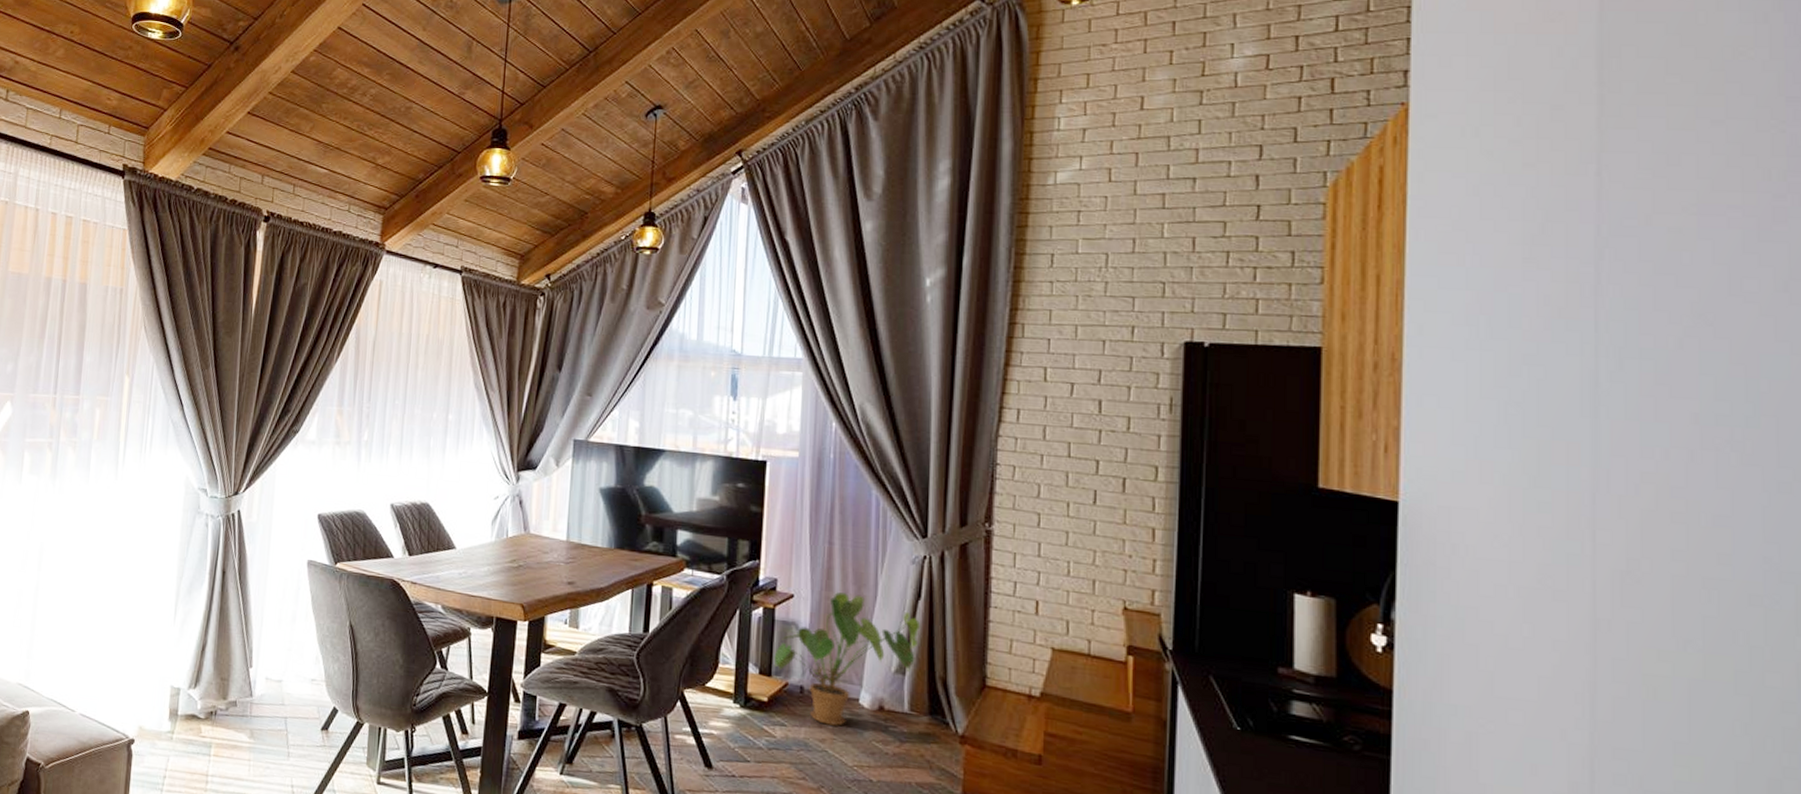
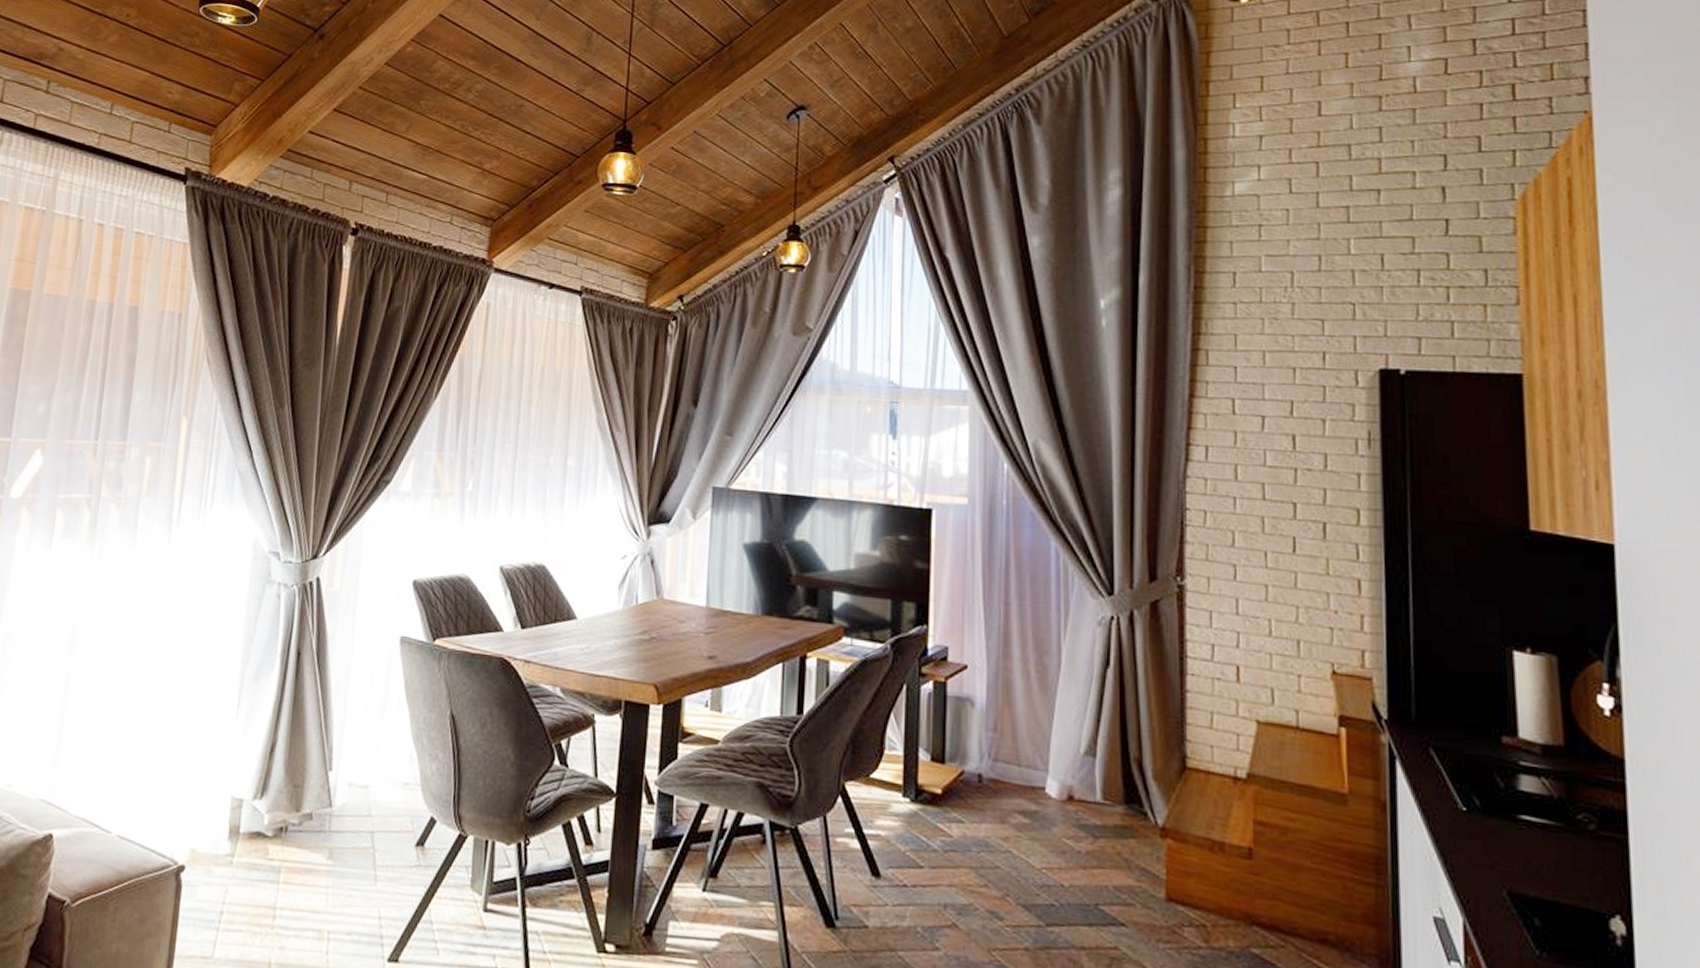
house plant: present [774,592,921,727] -> none [947,661,1111,822]

